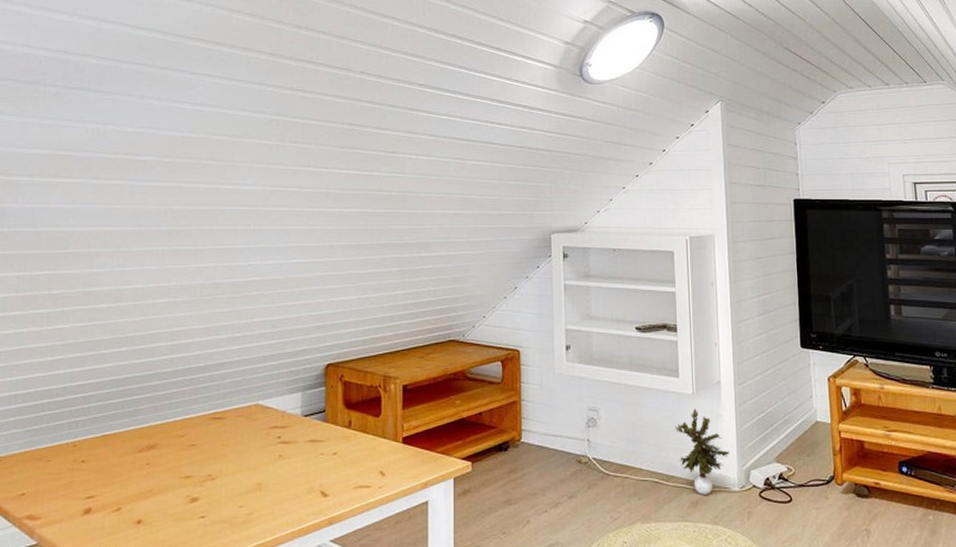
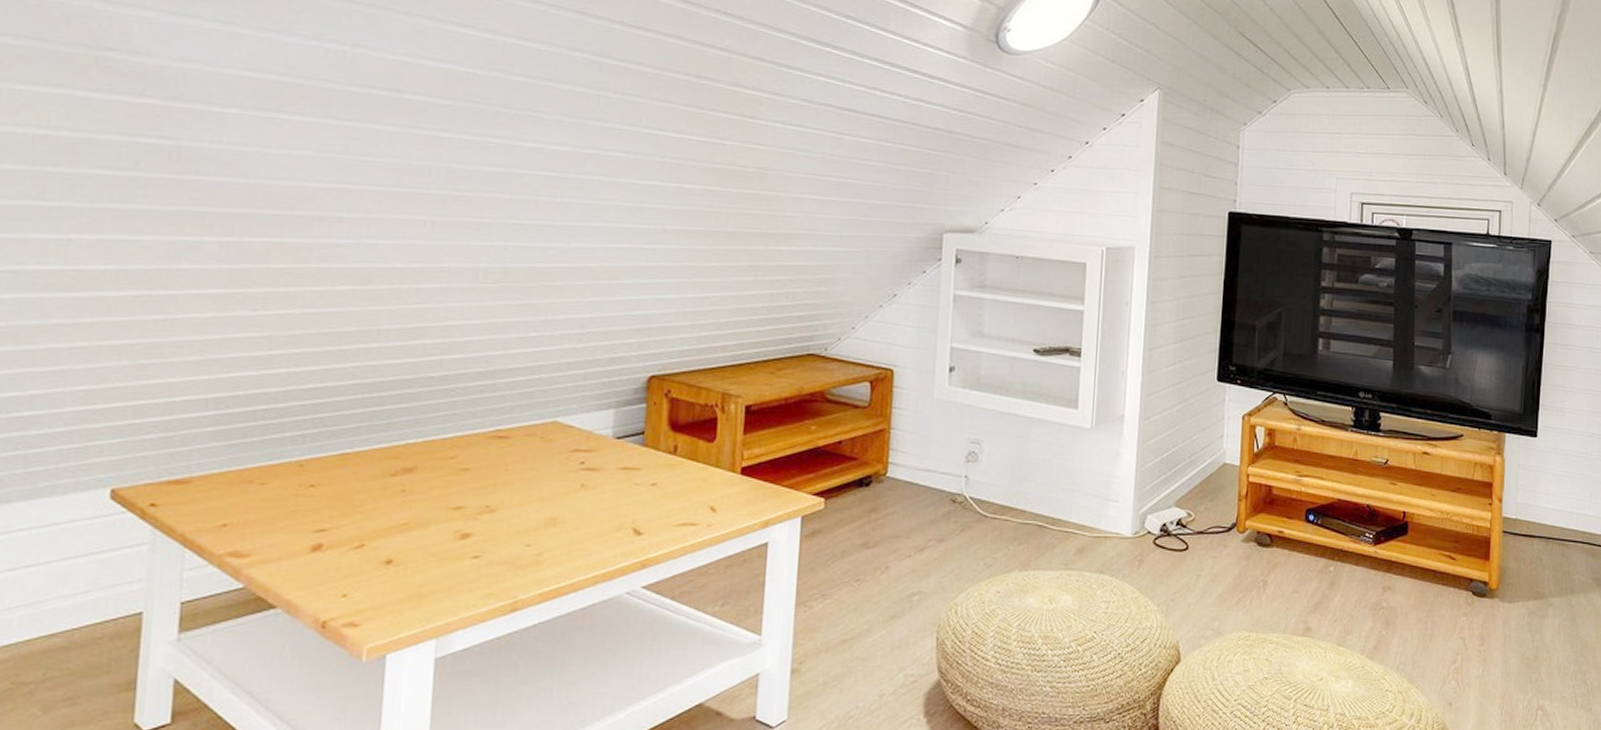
potted plant: present [674,409,730,495] -> none [1067,445,1127,541]

